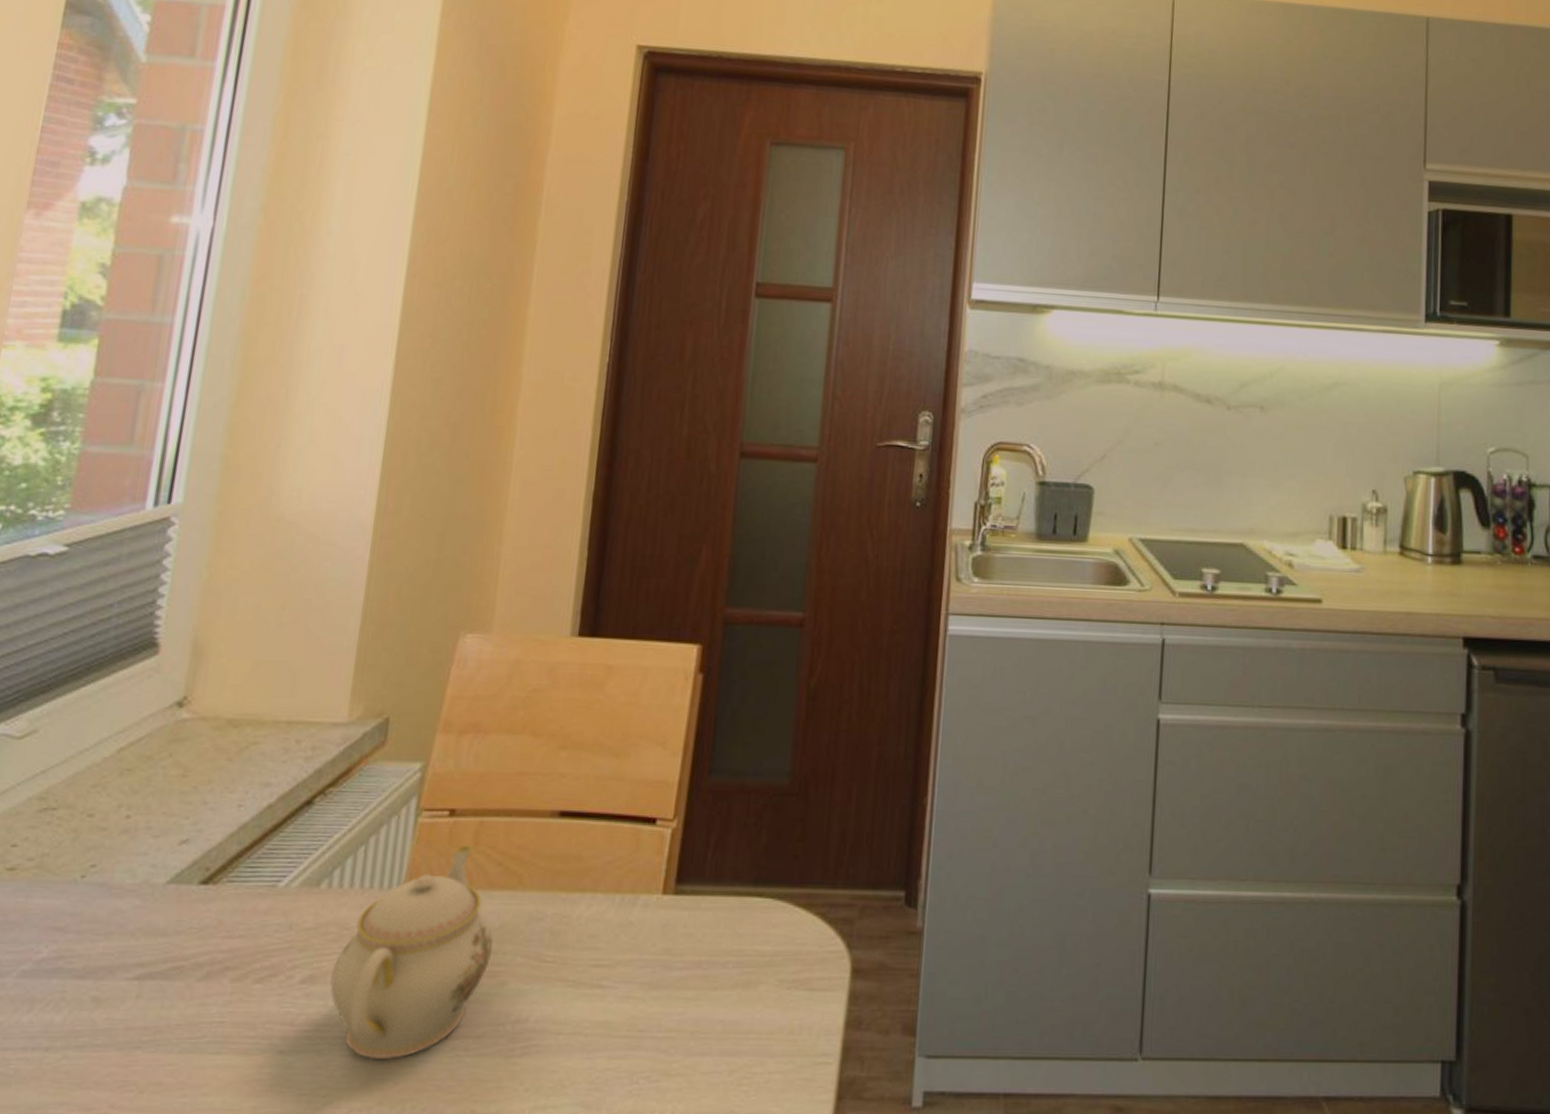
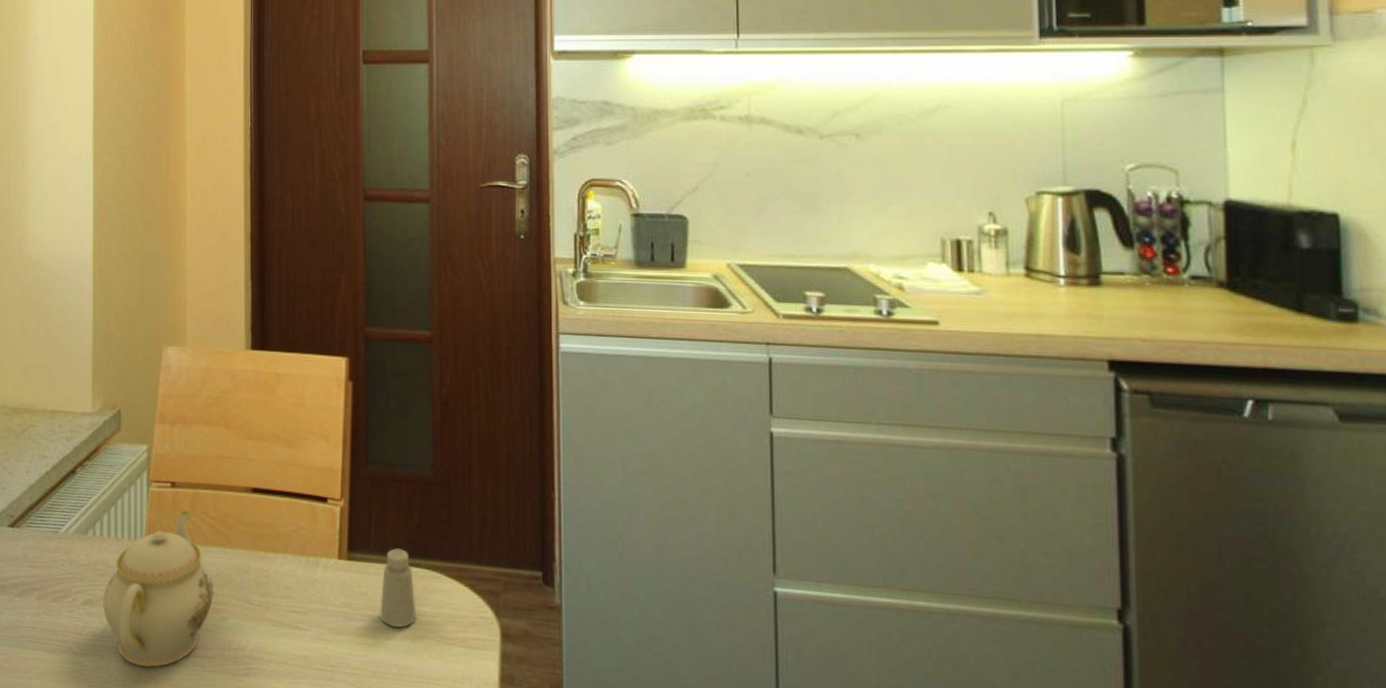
saltshaker: none [708,875,754,973] -> present [380,548,416,628]

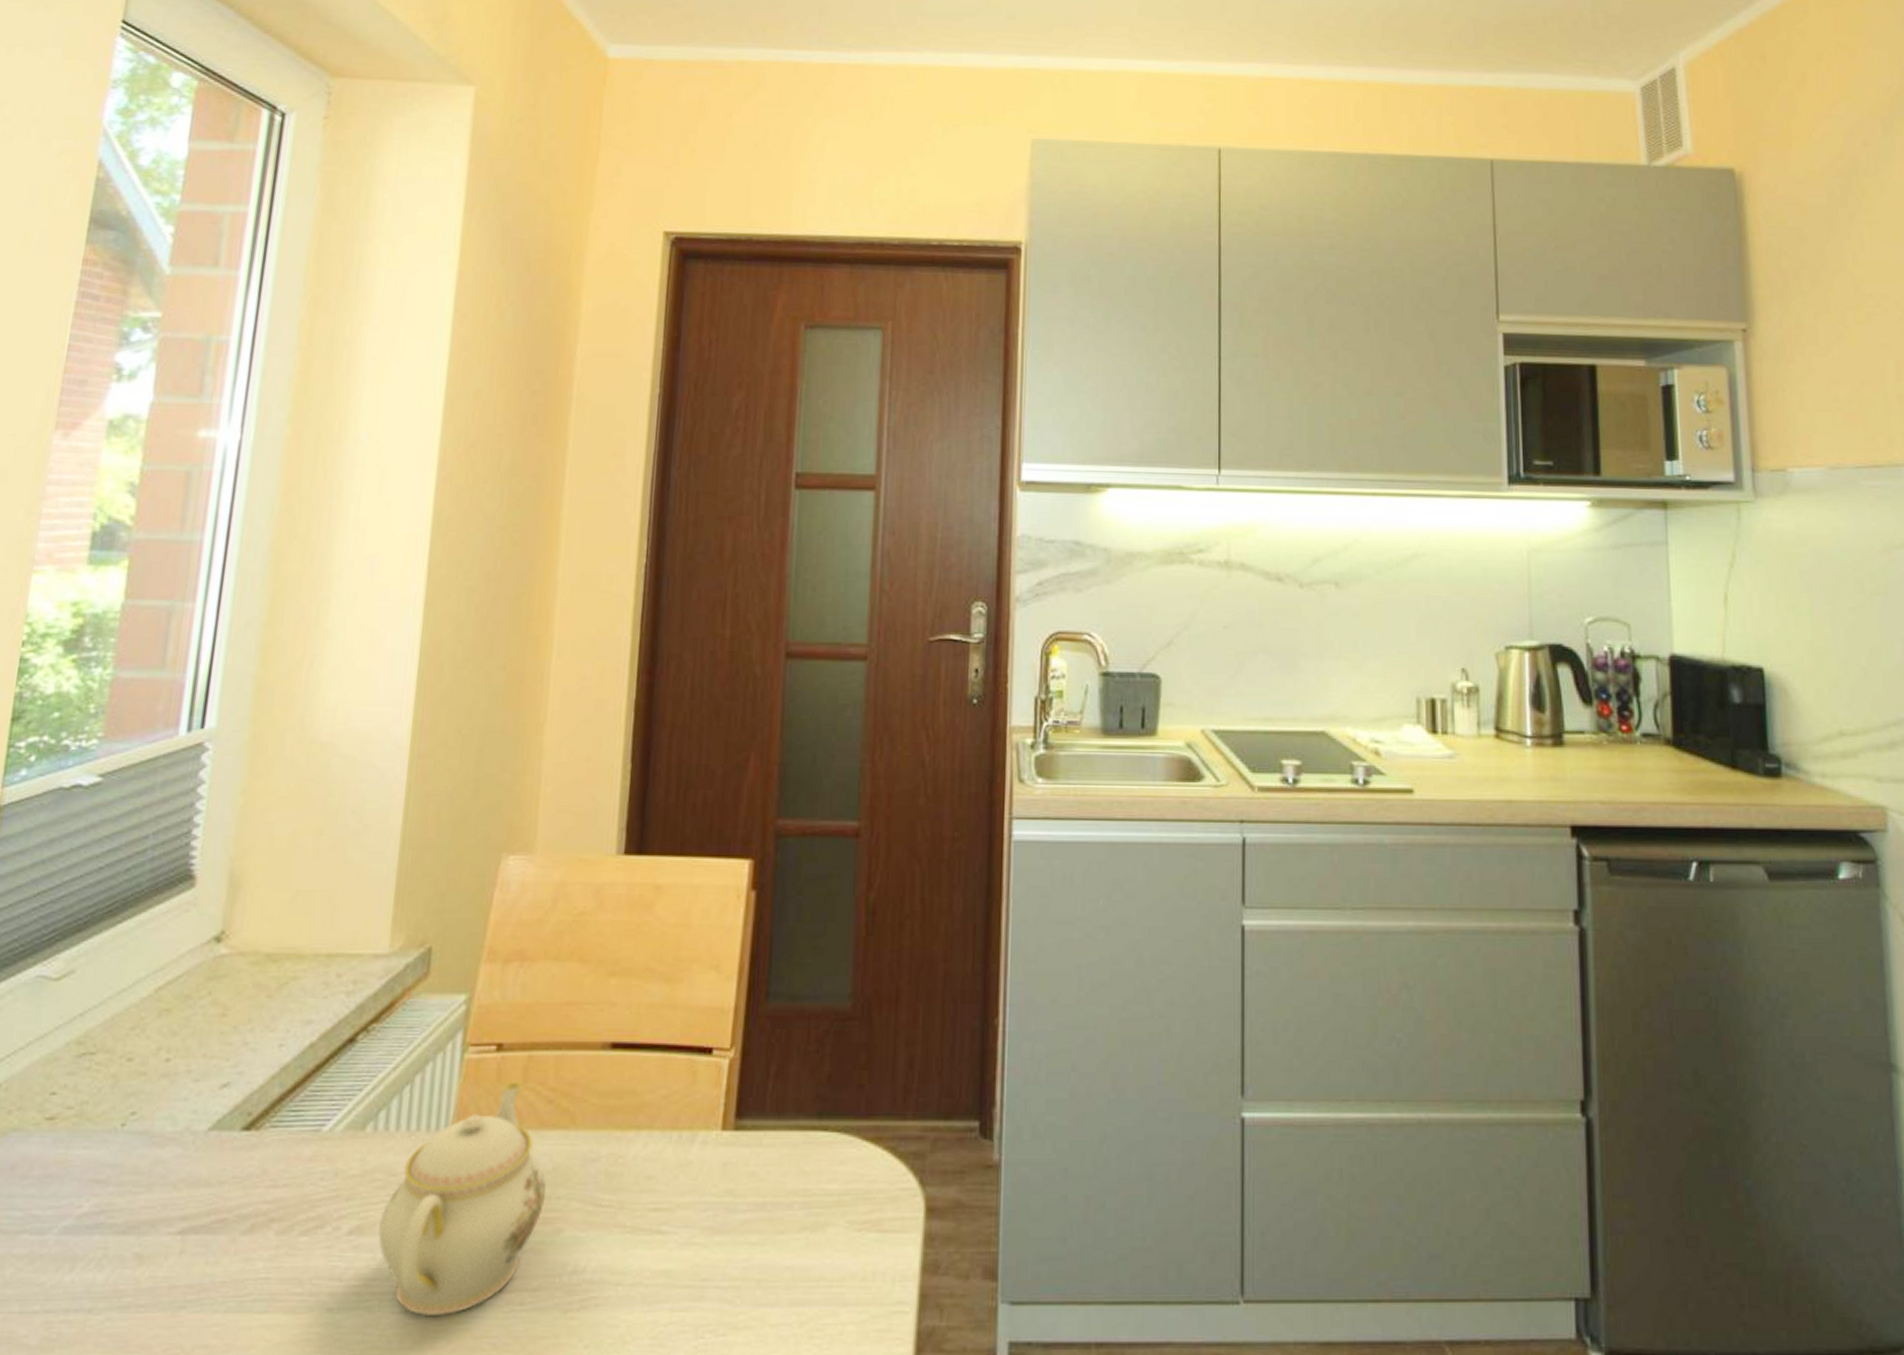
saltshaker: present [380,548,416,628] -> none [772,1108,821,1215]

